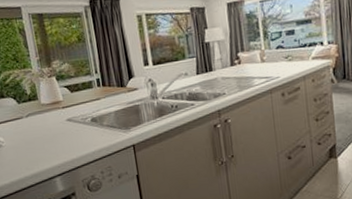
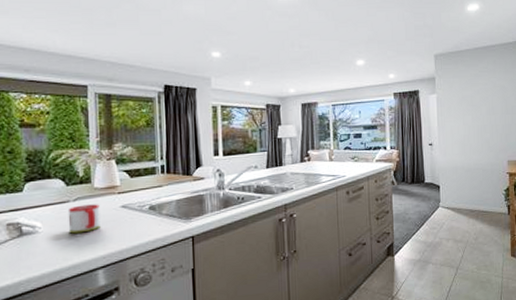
mug: none [22,119,52,146] -> present [68,204,101,234]

